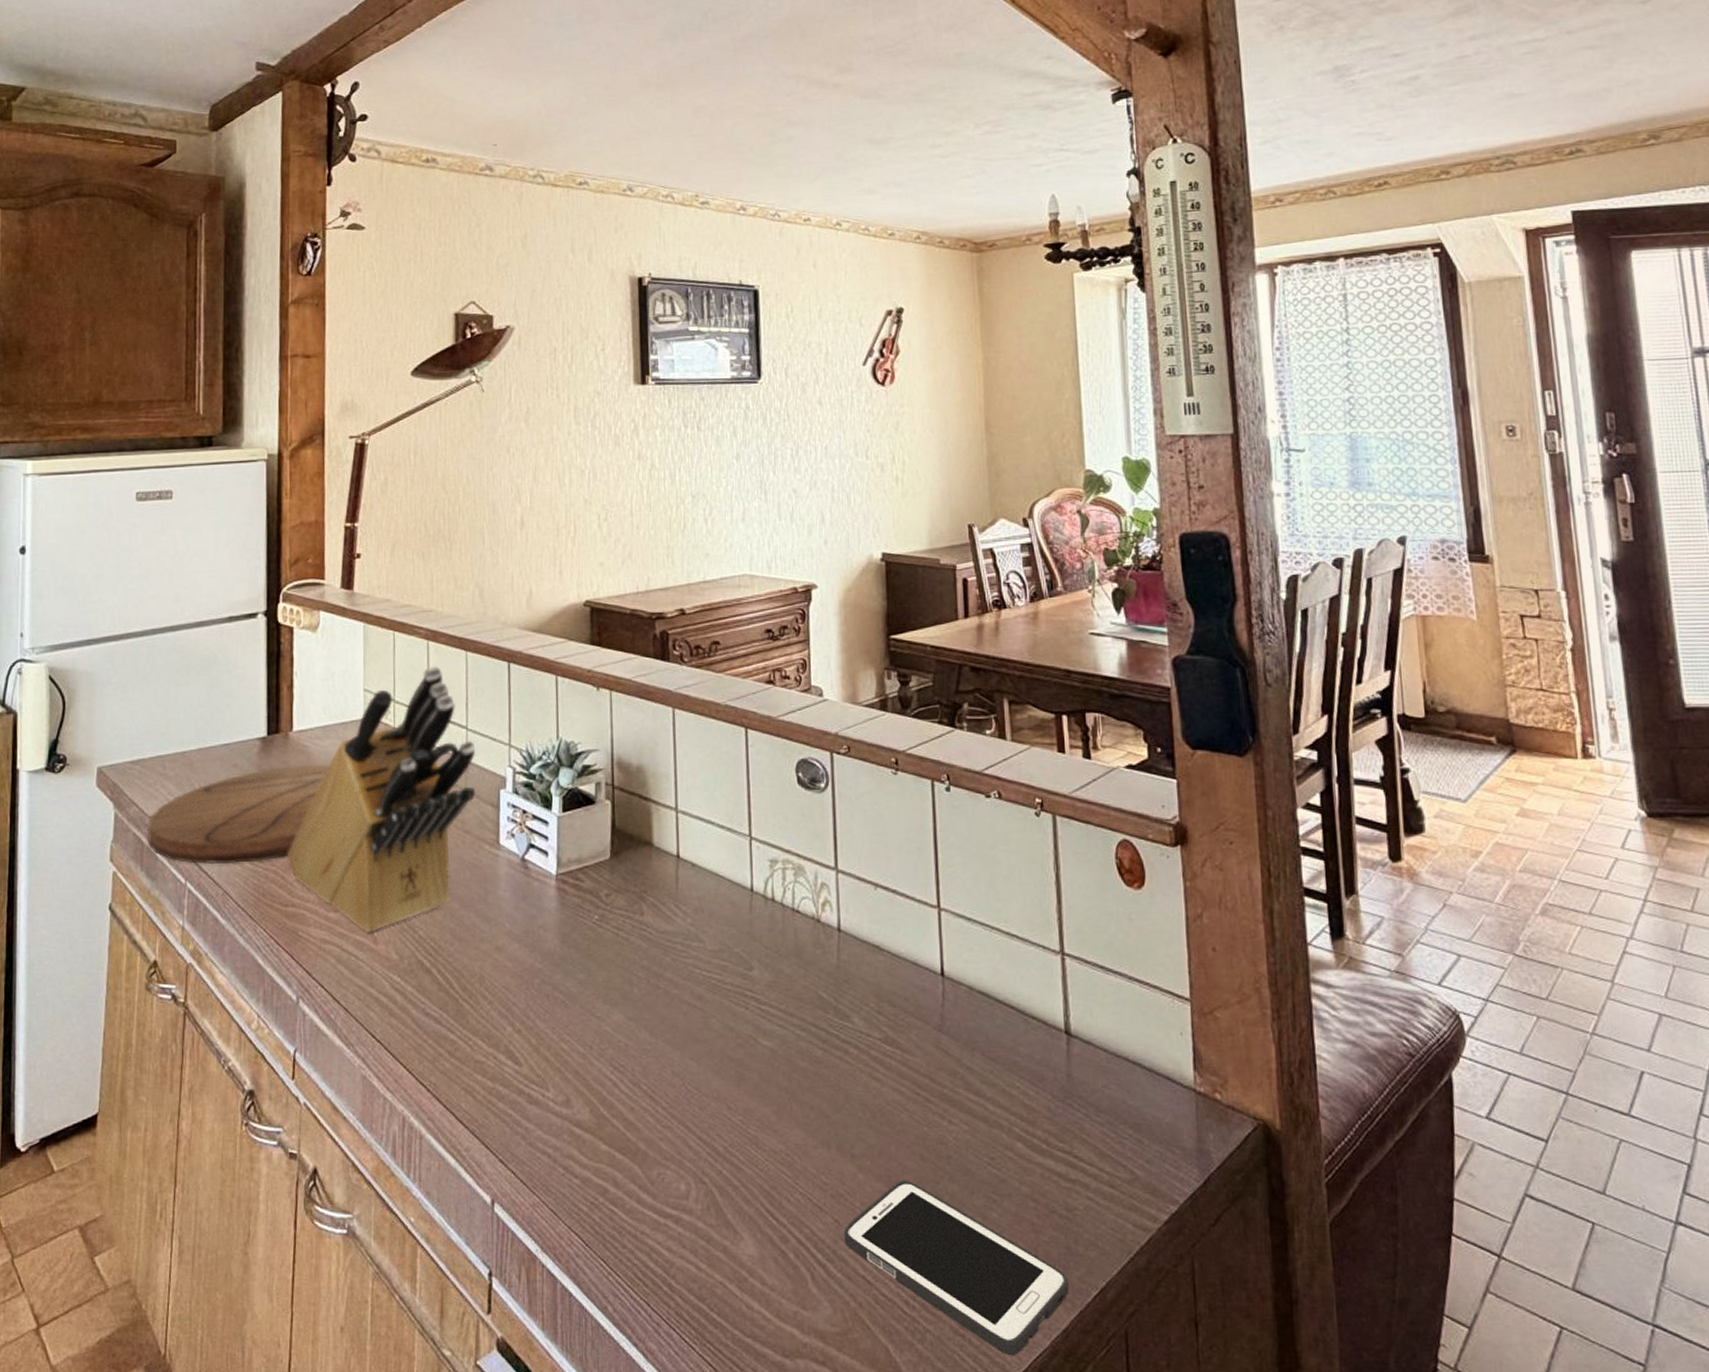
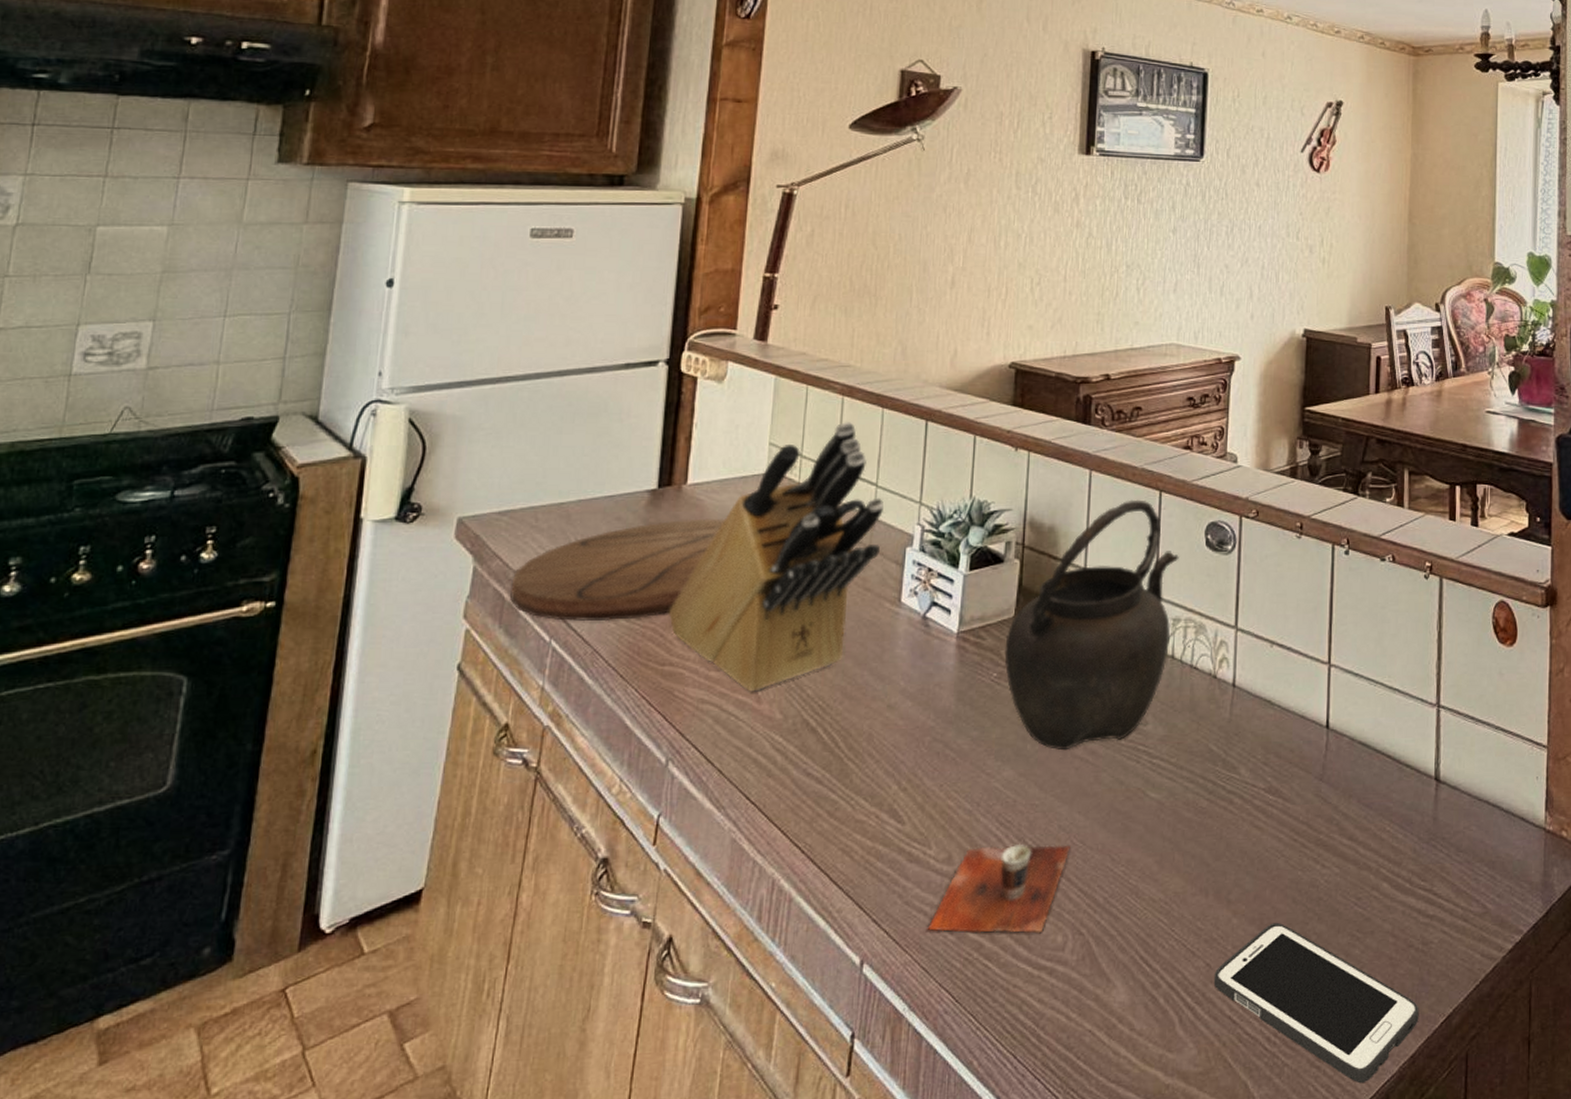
cup: none [552,1088,686,1181] -> present [927,843,1070,934]
kettle: none [603,737,771,995] -> present [1004,499,1179,751]

